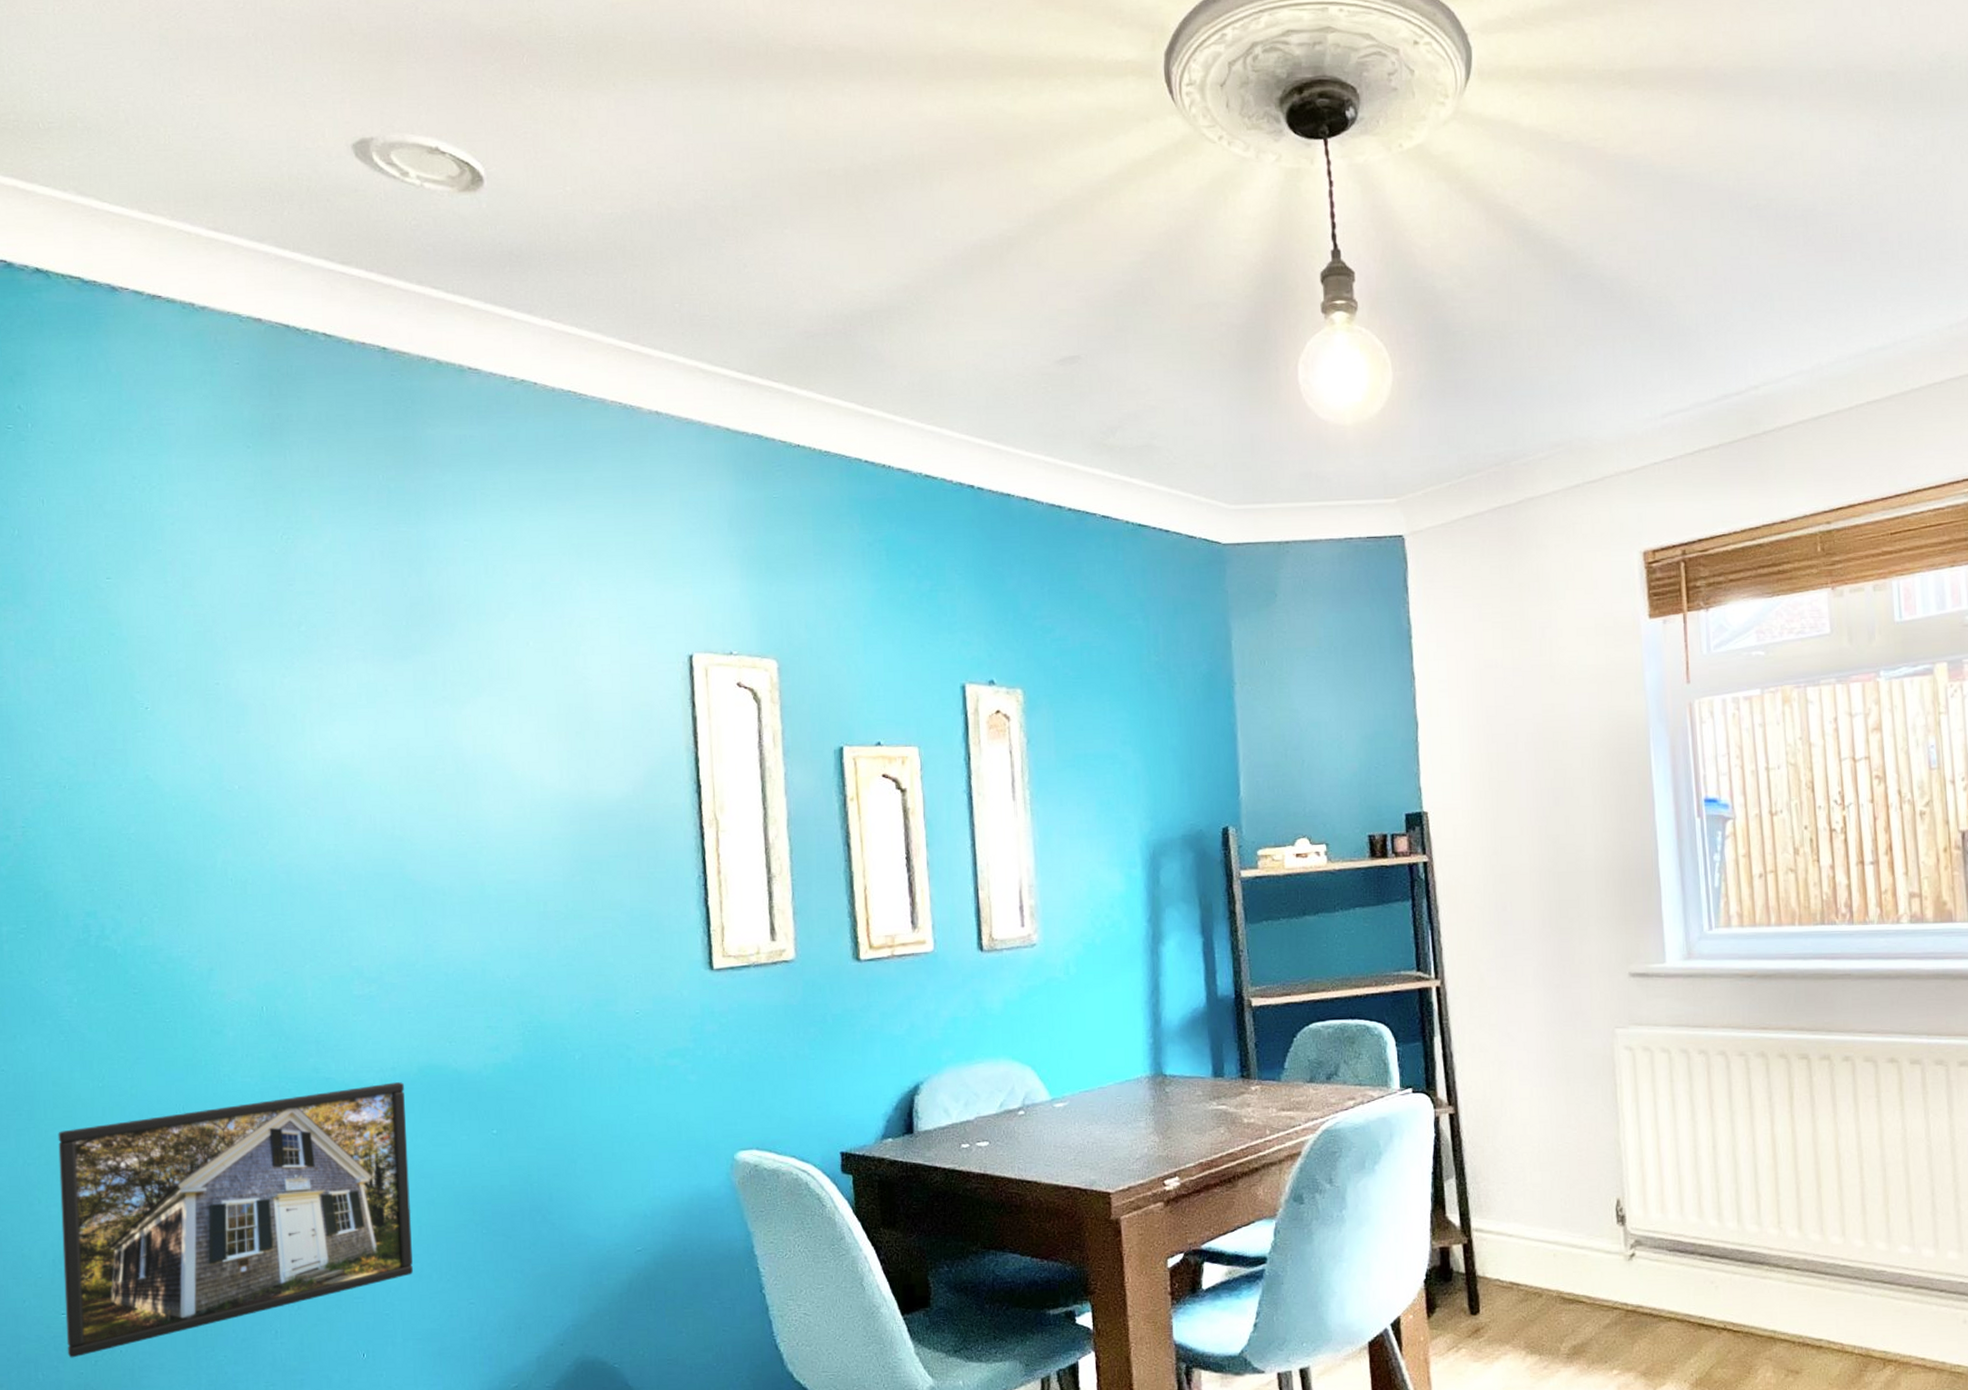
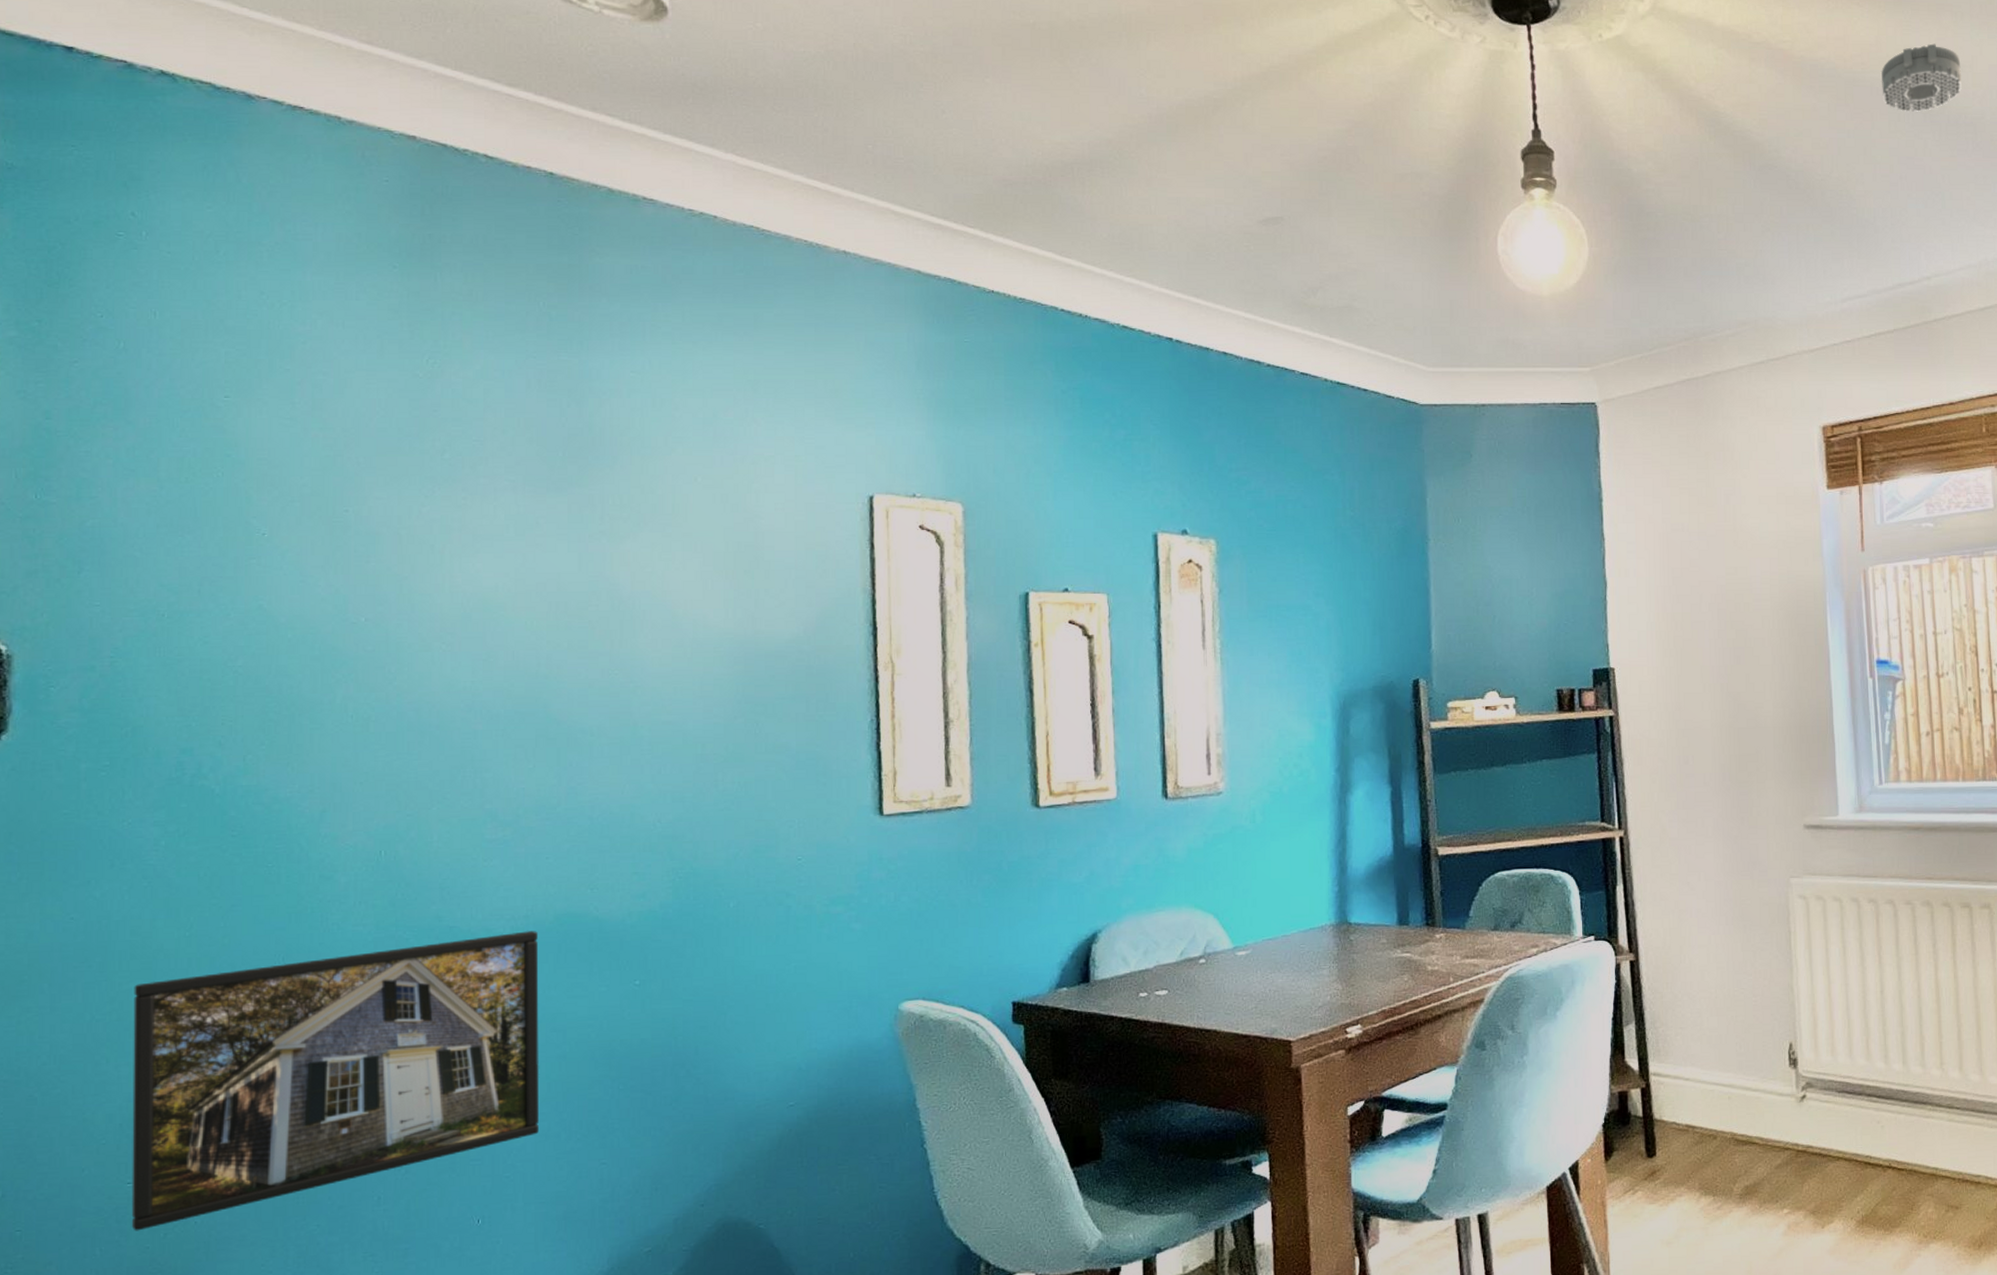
smoke detector: none [1702,131,1791,208] -> present [1881,43,1962,112]

